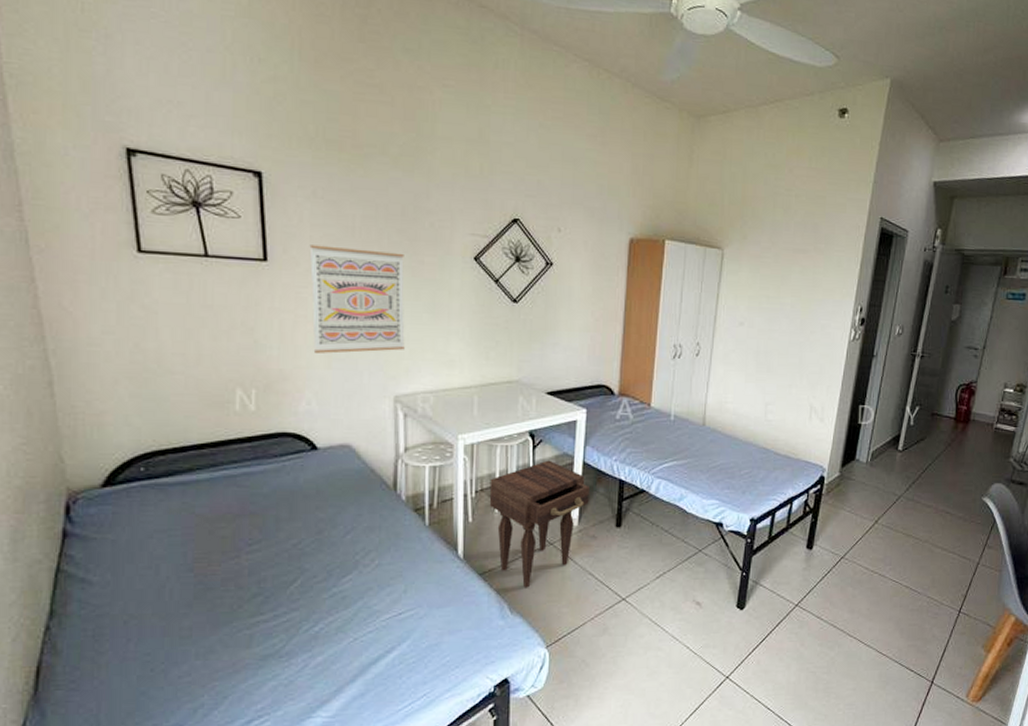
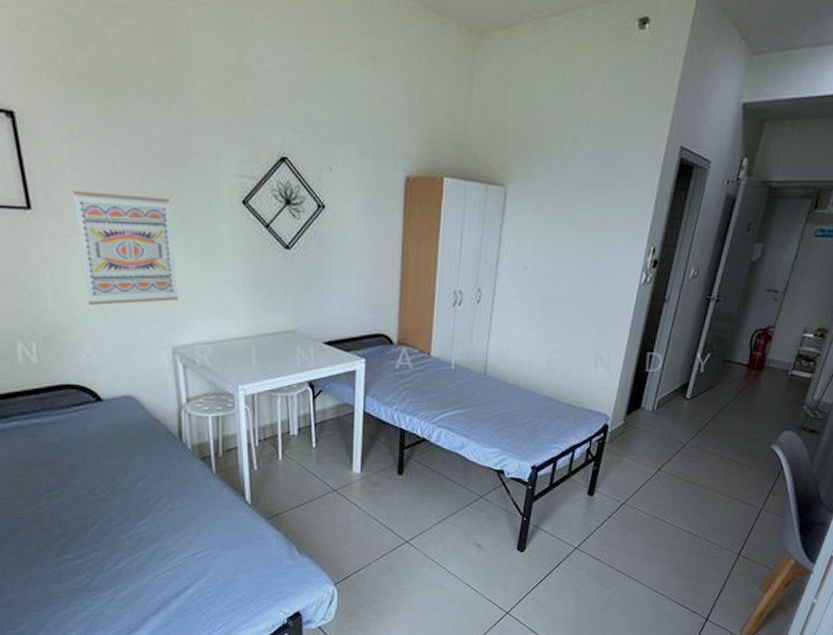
nightstand: present [489,460,589,588] -> none [272,410,371,531]

